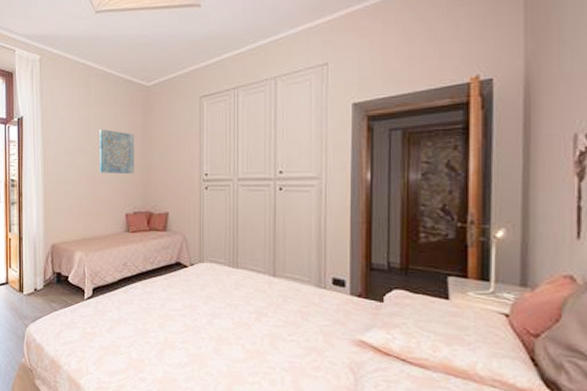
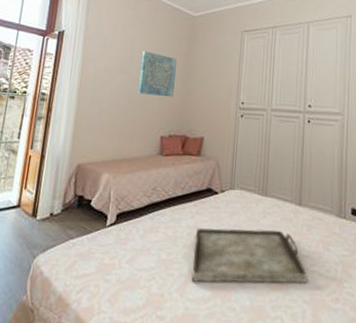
serving tray: none [168,300,285,352] -> present [191,228,307,284]

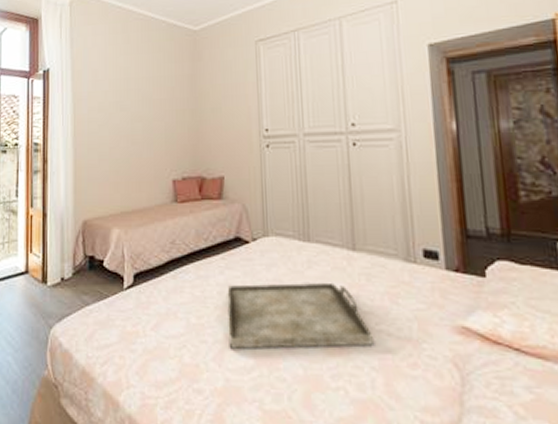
wall art: present [138,51,177,98] -> none [140,81,182,133]

